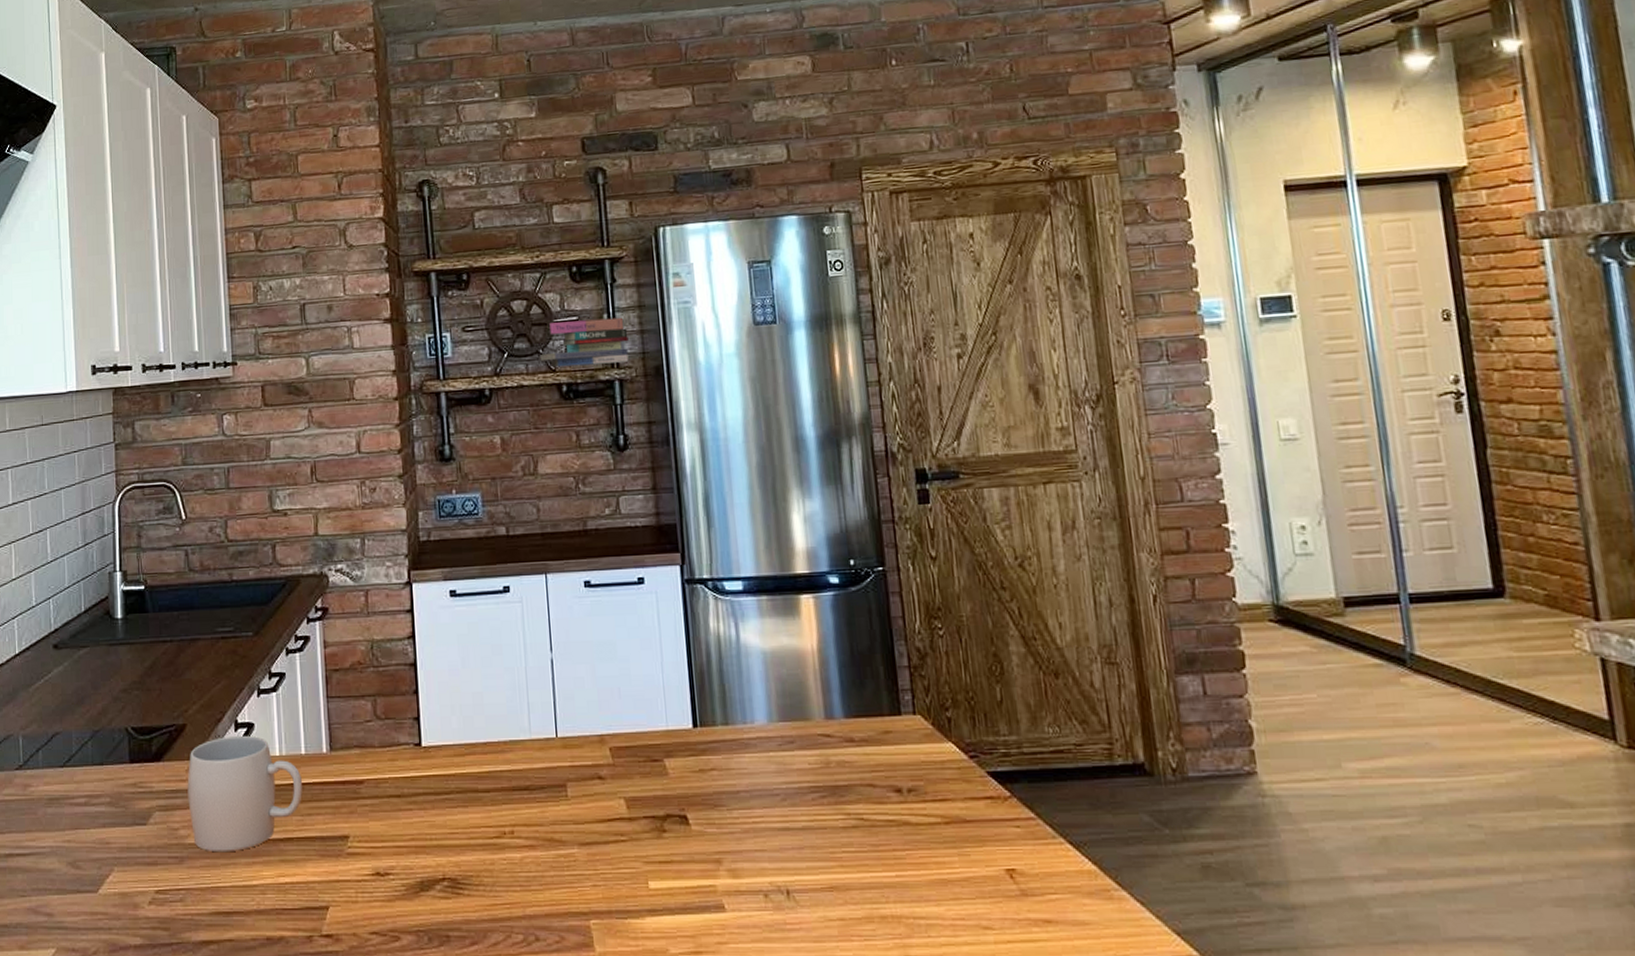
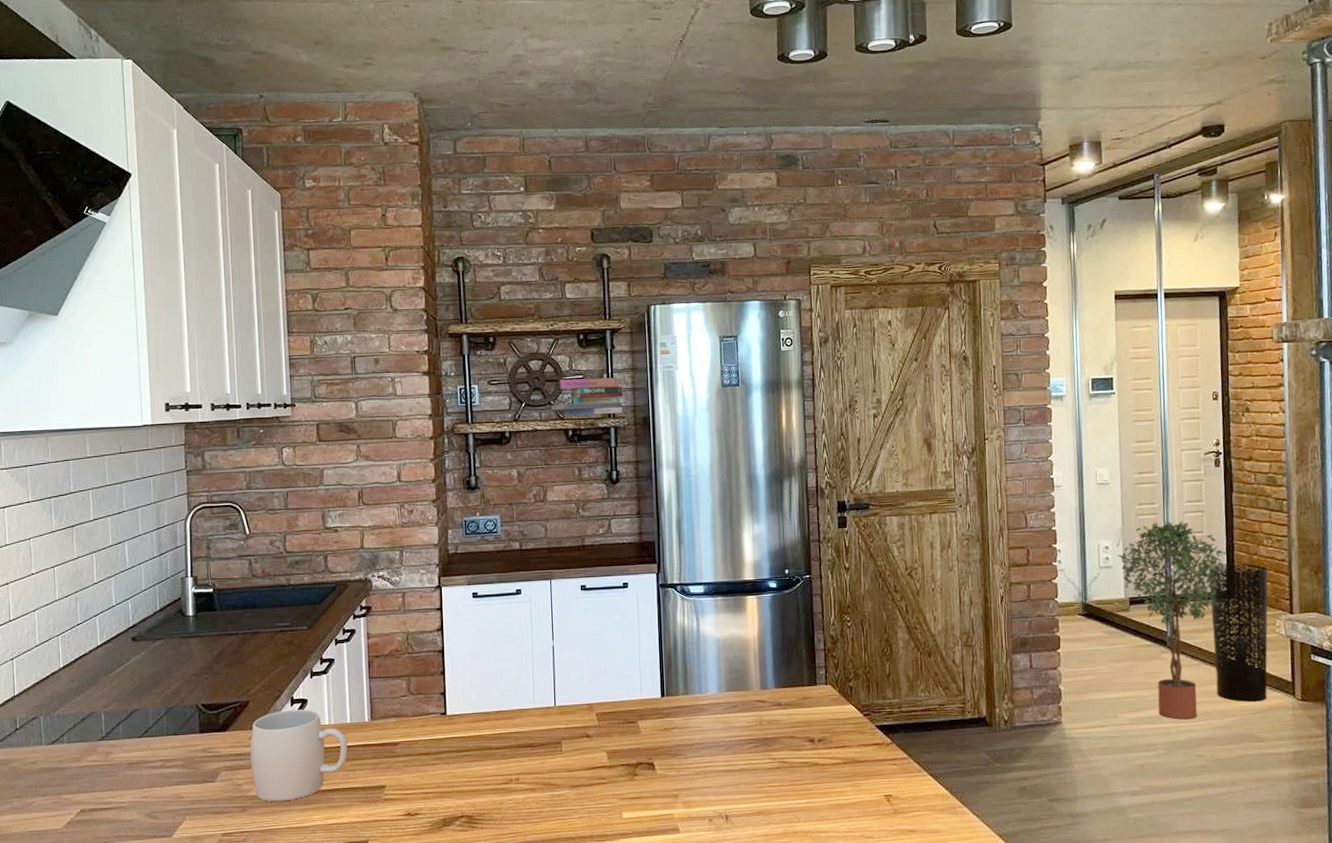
potted tree: none [1319,488,1489,773] -> present [1117,520,1226,720]
umbrella stand: none [1460,548,1572,749] -> present [1208,563,1268,702]

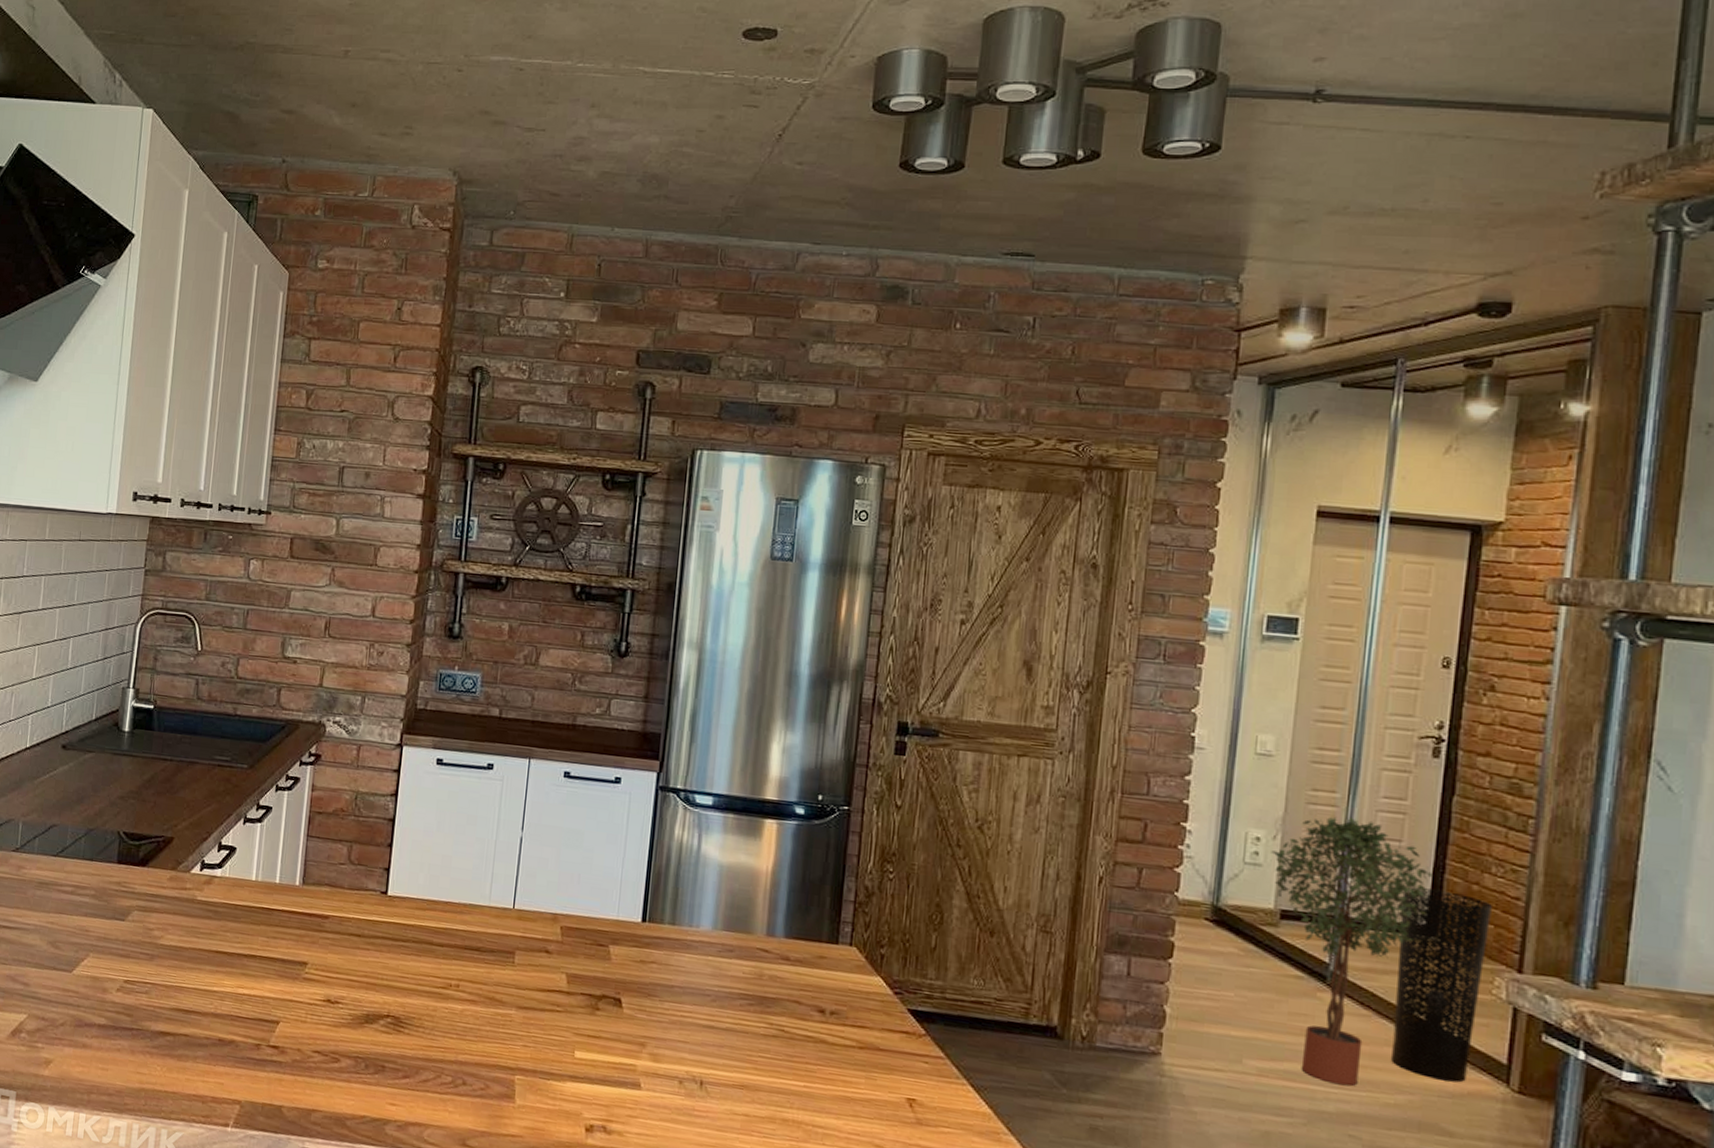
mug: present [250,709,348,802] -> none [165,855,273,959]
books: present [551,377,623,416] -> none [559,524,648,574]

